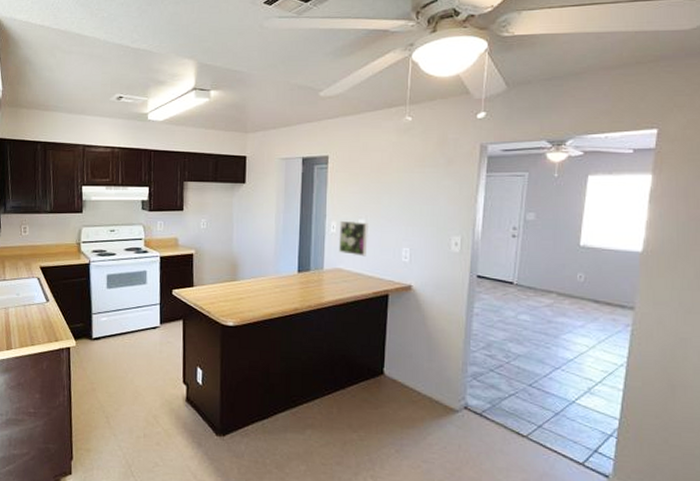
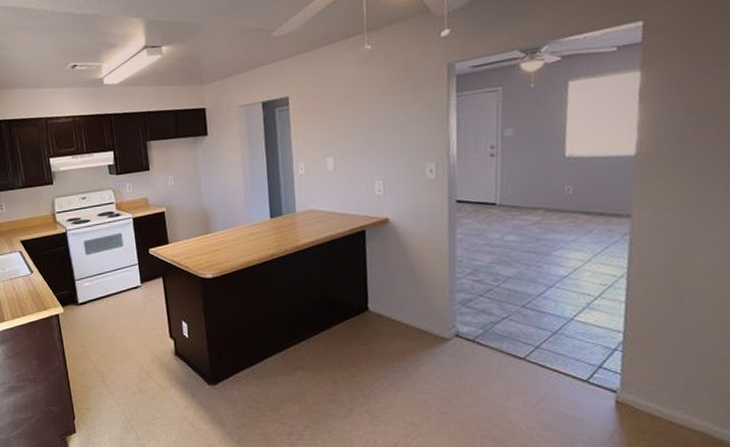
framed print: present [338,220,368,257] -> none [307,159,338,195]

